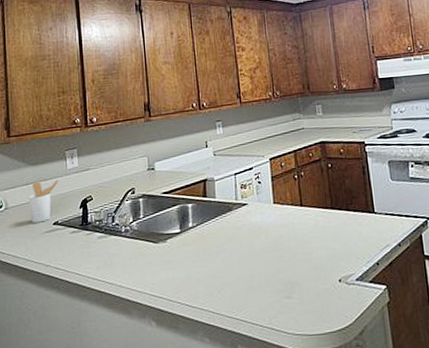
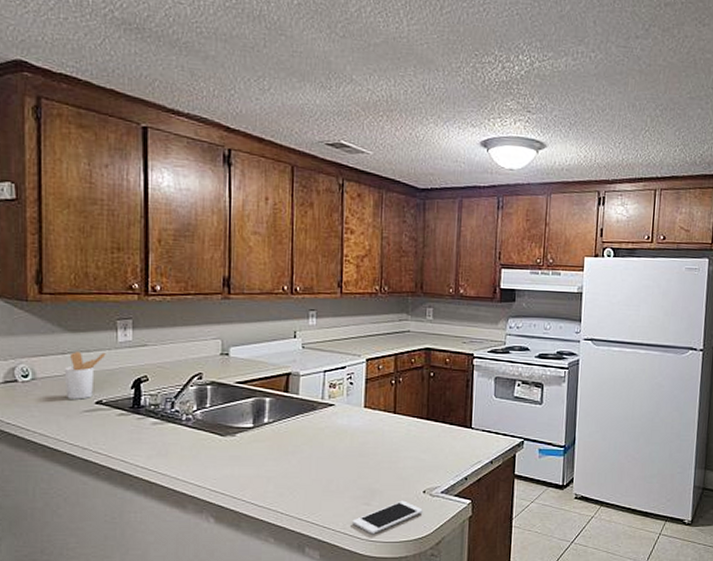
cell phone: none [277,291,342,327] -> present [352,500,423,534]

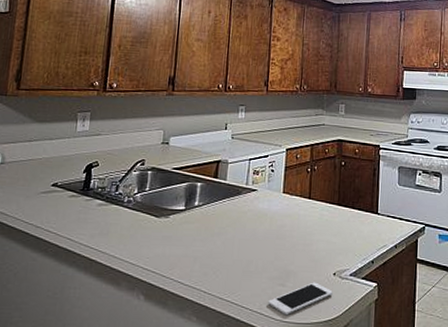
utensil holder: present [64,352,106,400] -> none [28,140,66,182]

